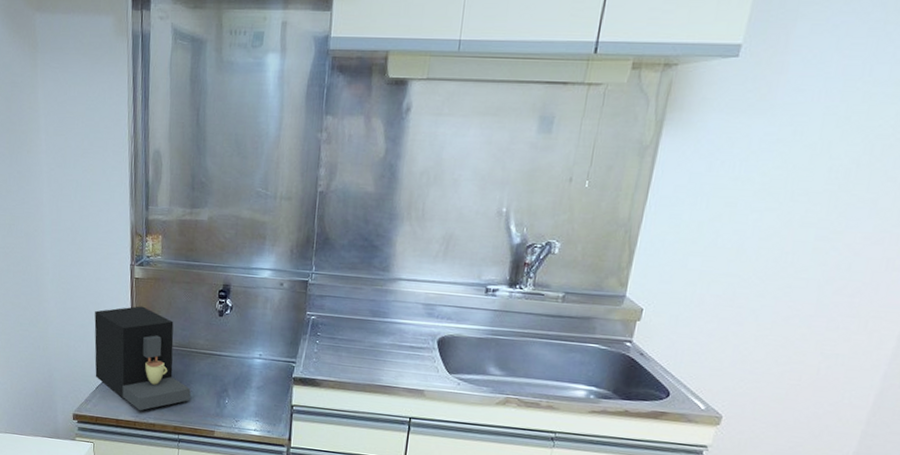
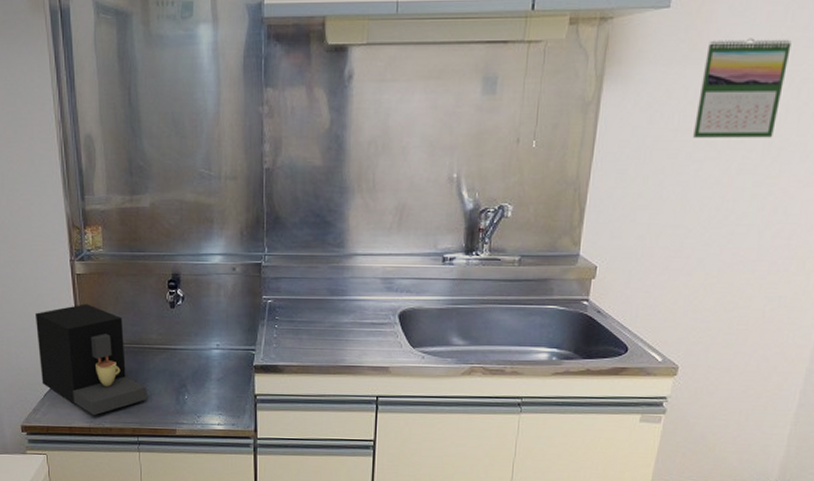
calendar: none [754,91,868,193] -> present [693,38,792,138]

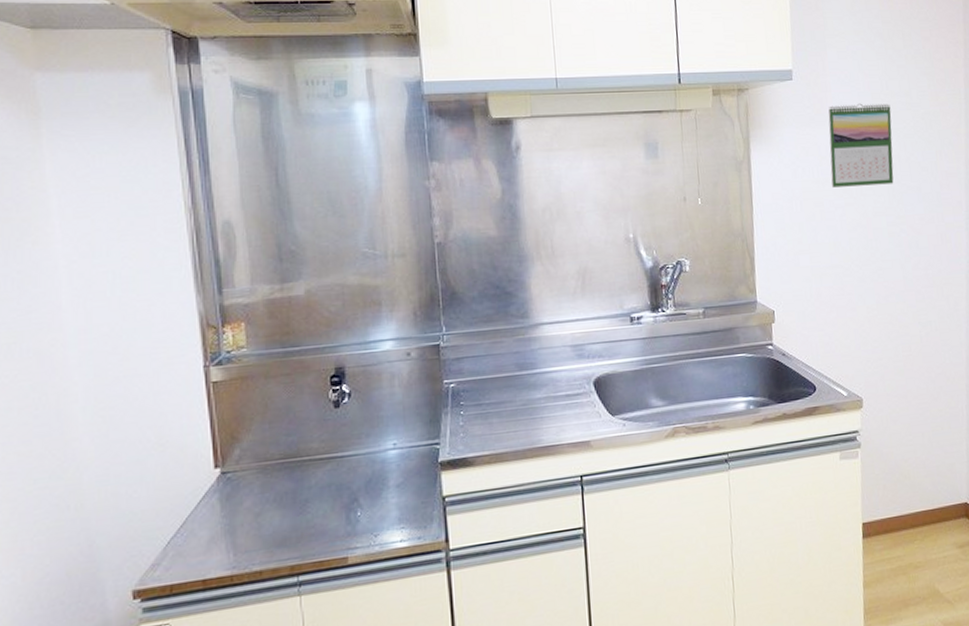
coffee maker: present [35,304,147,416] -> none [156,416,309,559]

